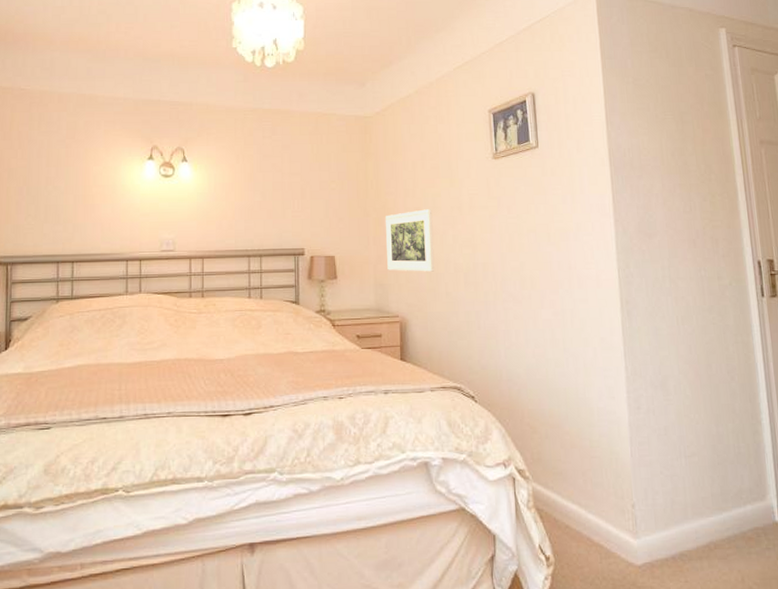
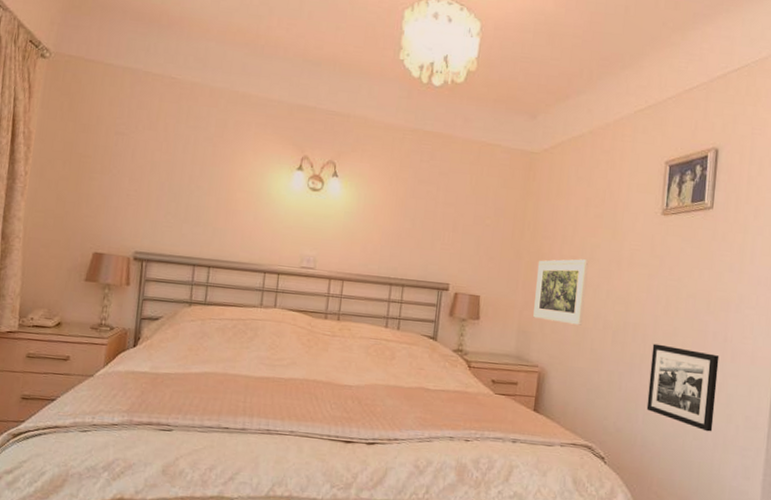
picture frame: none [503,280,572,358] -> present [646,343,720,432]

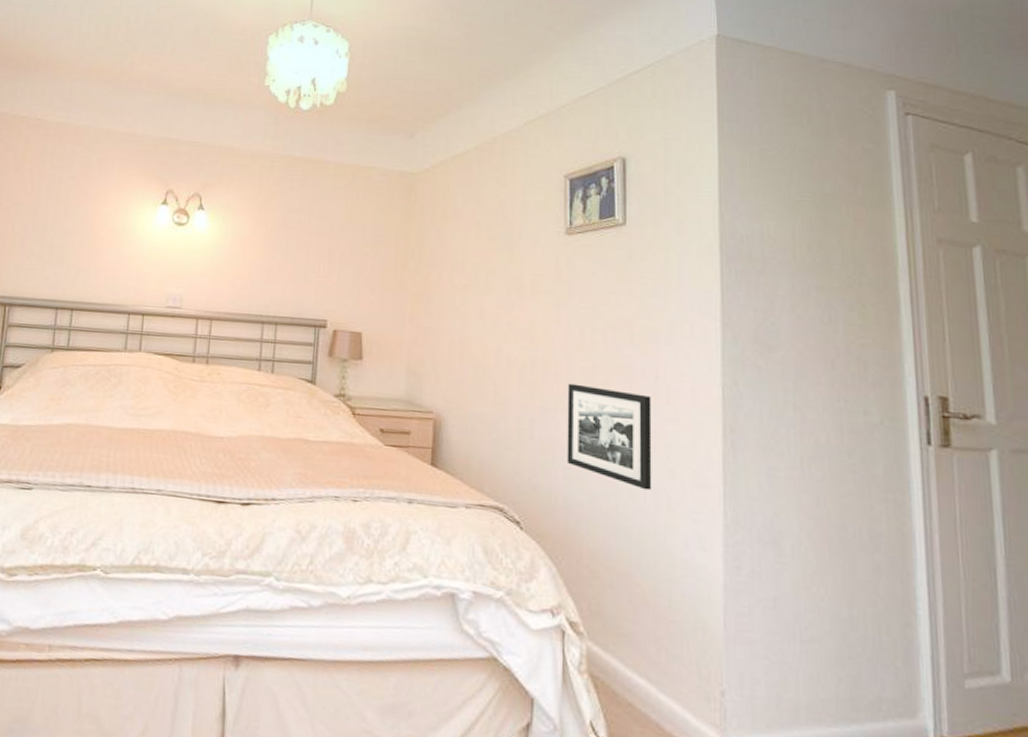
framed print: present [533,259,588,326] -> none [424,287,484,364]

